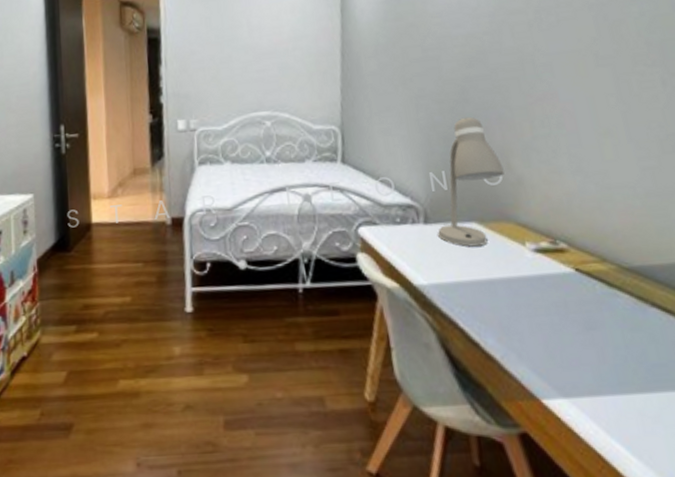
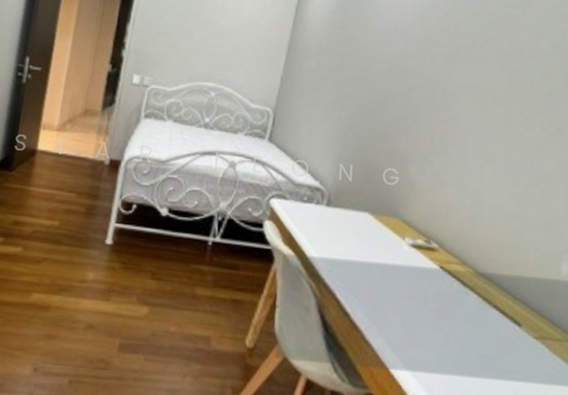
desk lamp: present [438,116,504,247] -> none [336,123,401,234]

